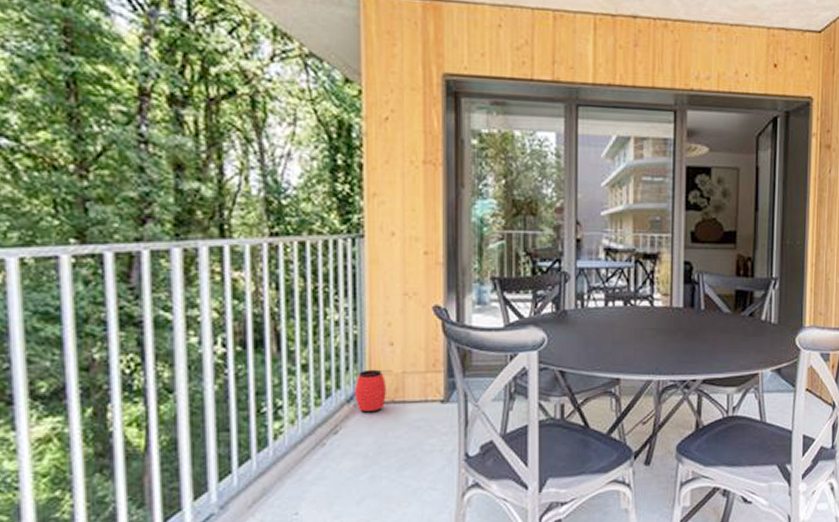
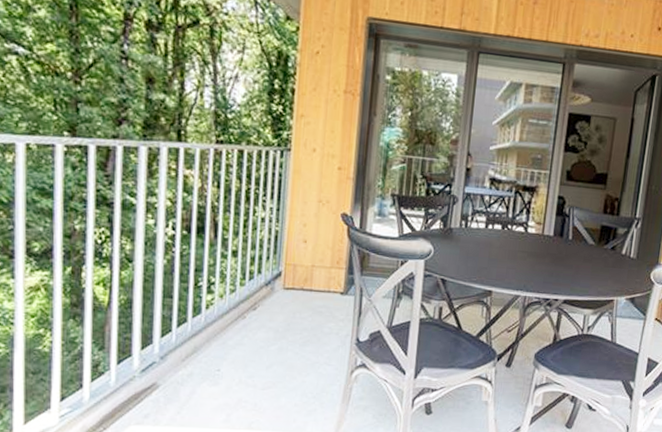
lantern: present [354,369,392,414] -> none [272,260,304,297]

